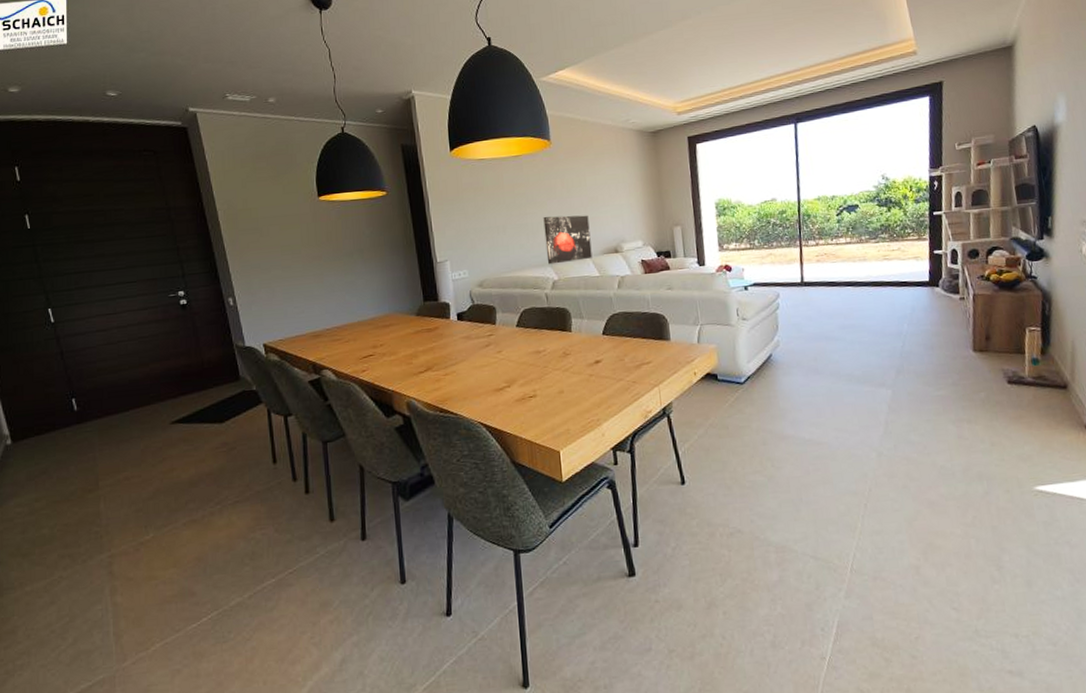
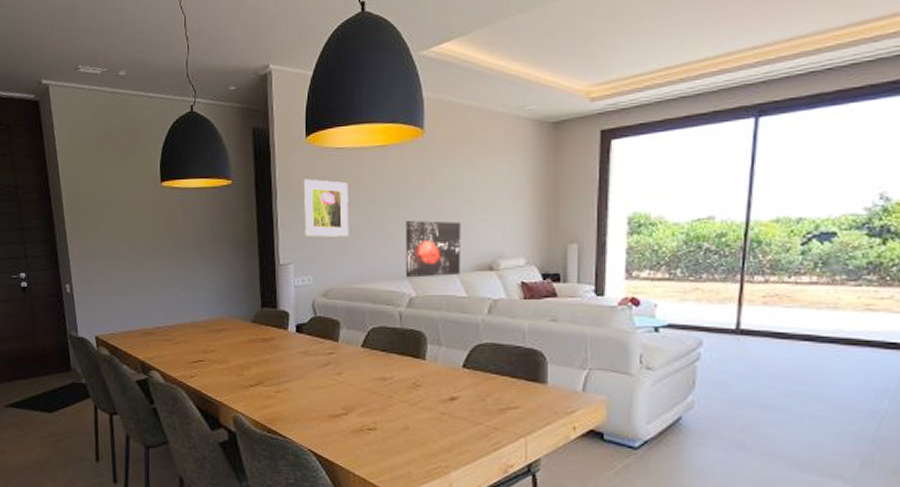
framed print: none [451,186,496,237] -> present [303,178,349,237]

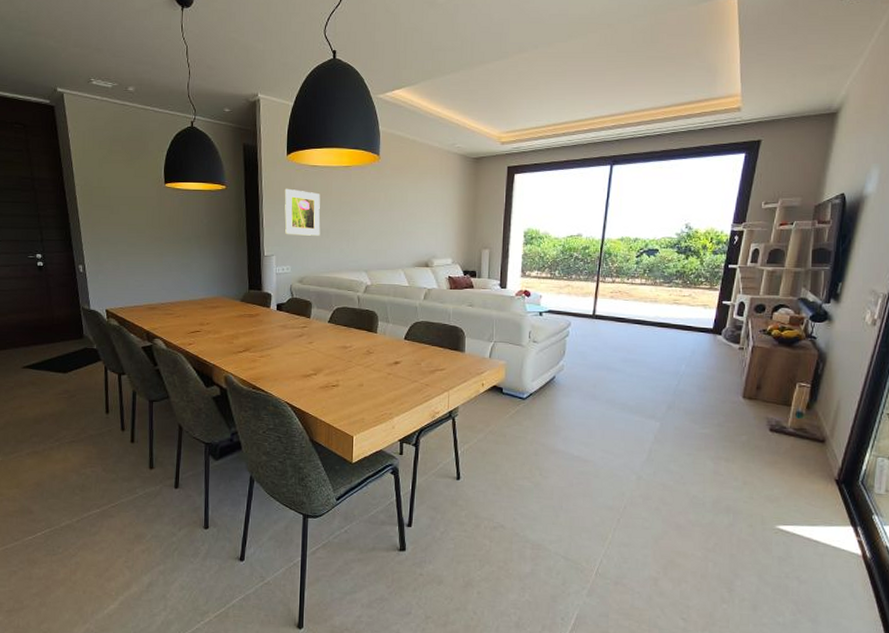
wall art: present [405,220,461,278] -> none [363,225,406,271]

